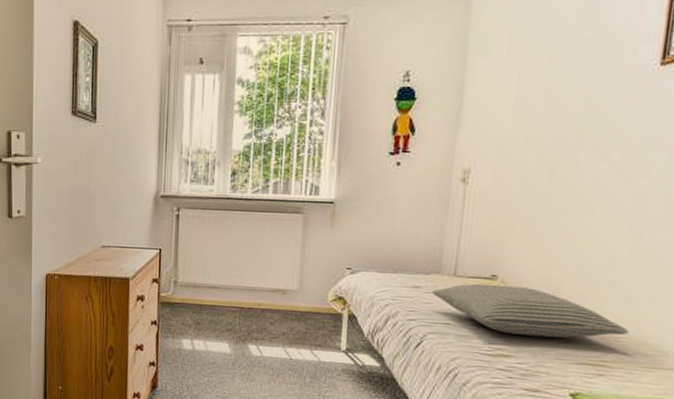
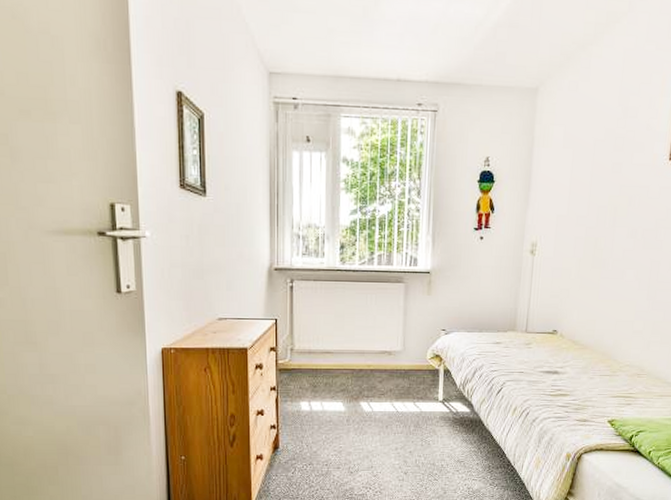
pillow: present [431,283,629,338] -> none [508,337,647,378]

